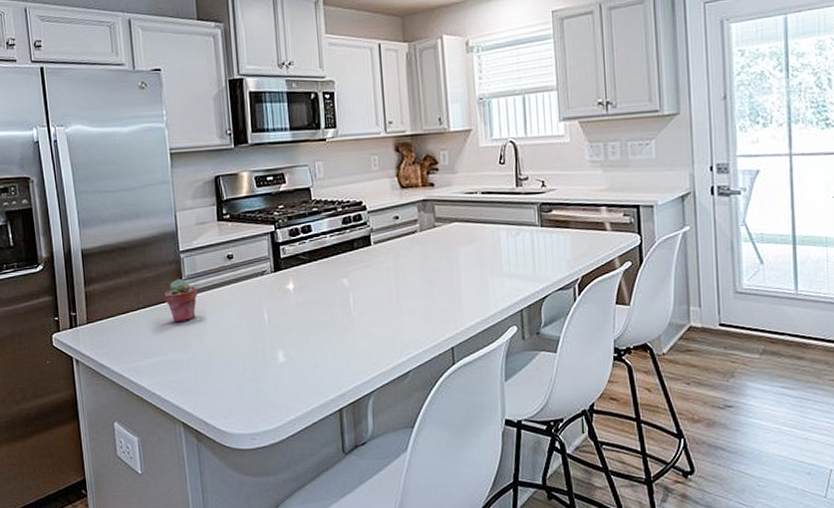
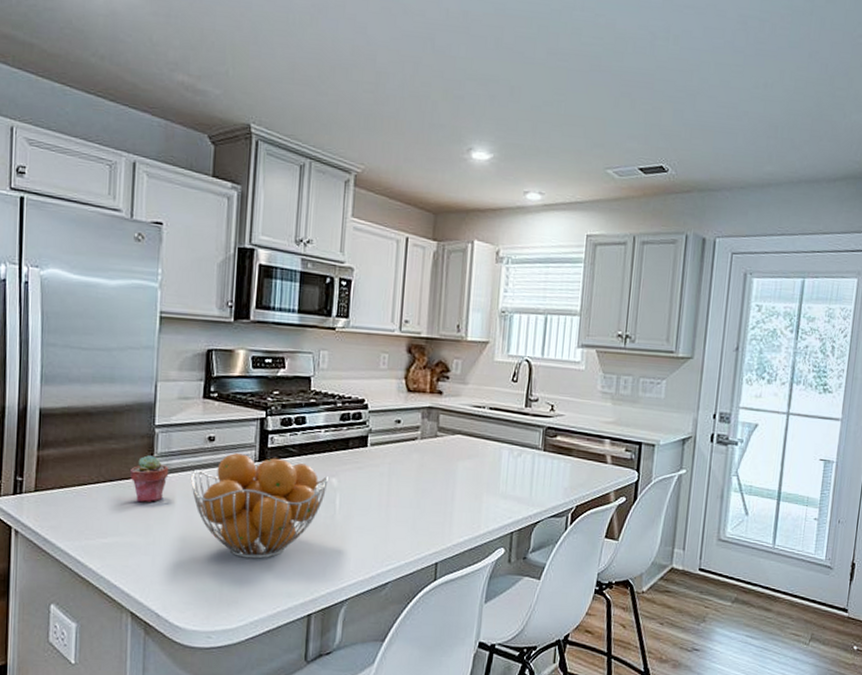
fruit basket: none [216,266,341,363] -> present [190,453,330,559]

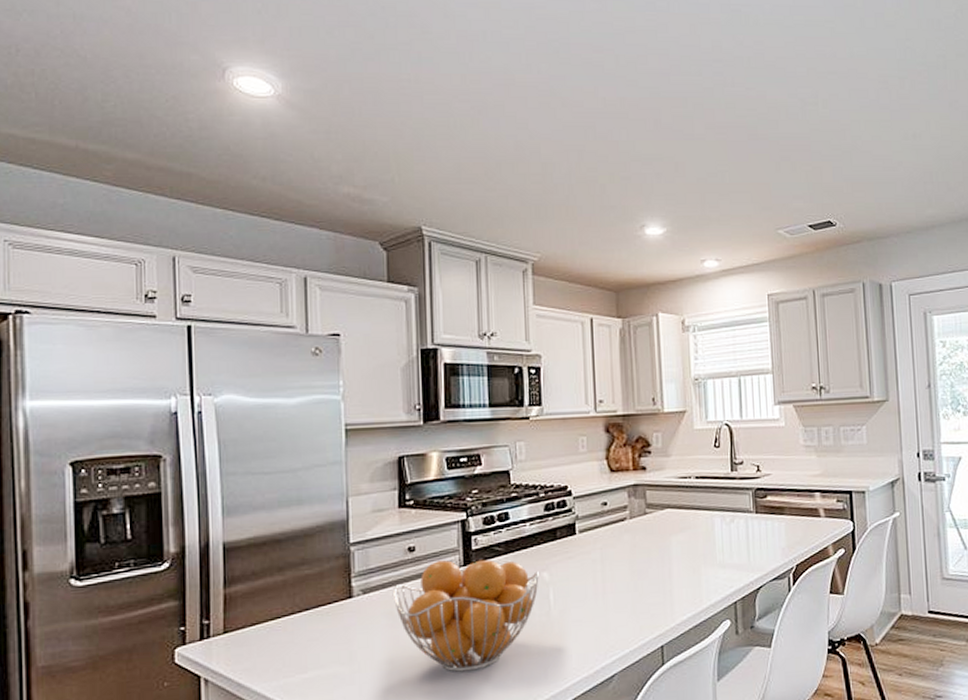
potted succulent: present [129,455,169,503] -> none [326,576,369,629]

